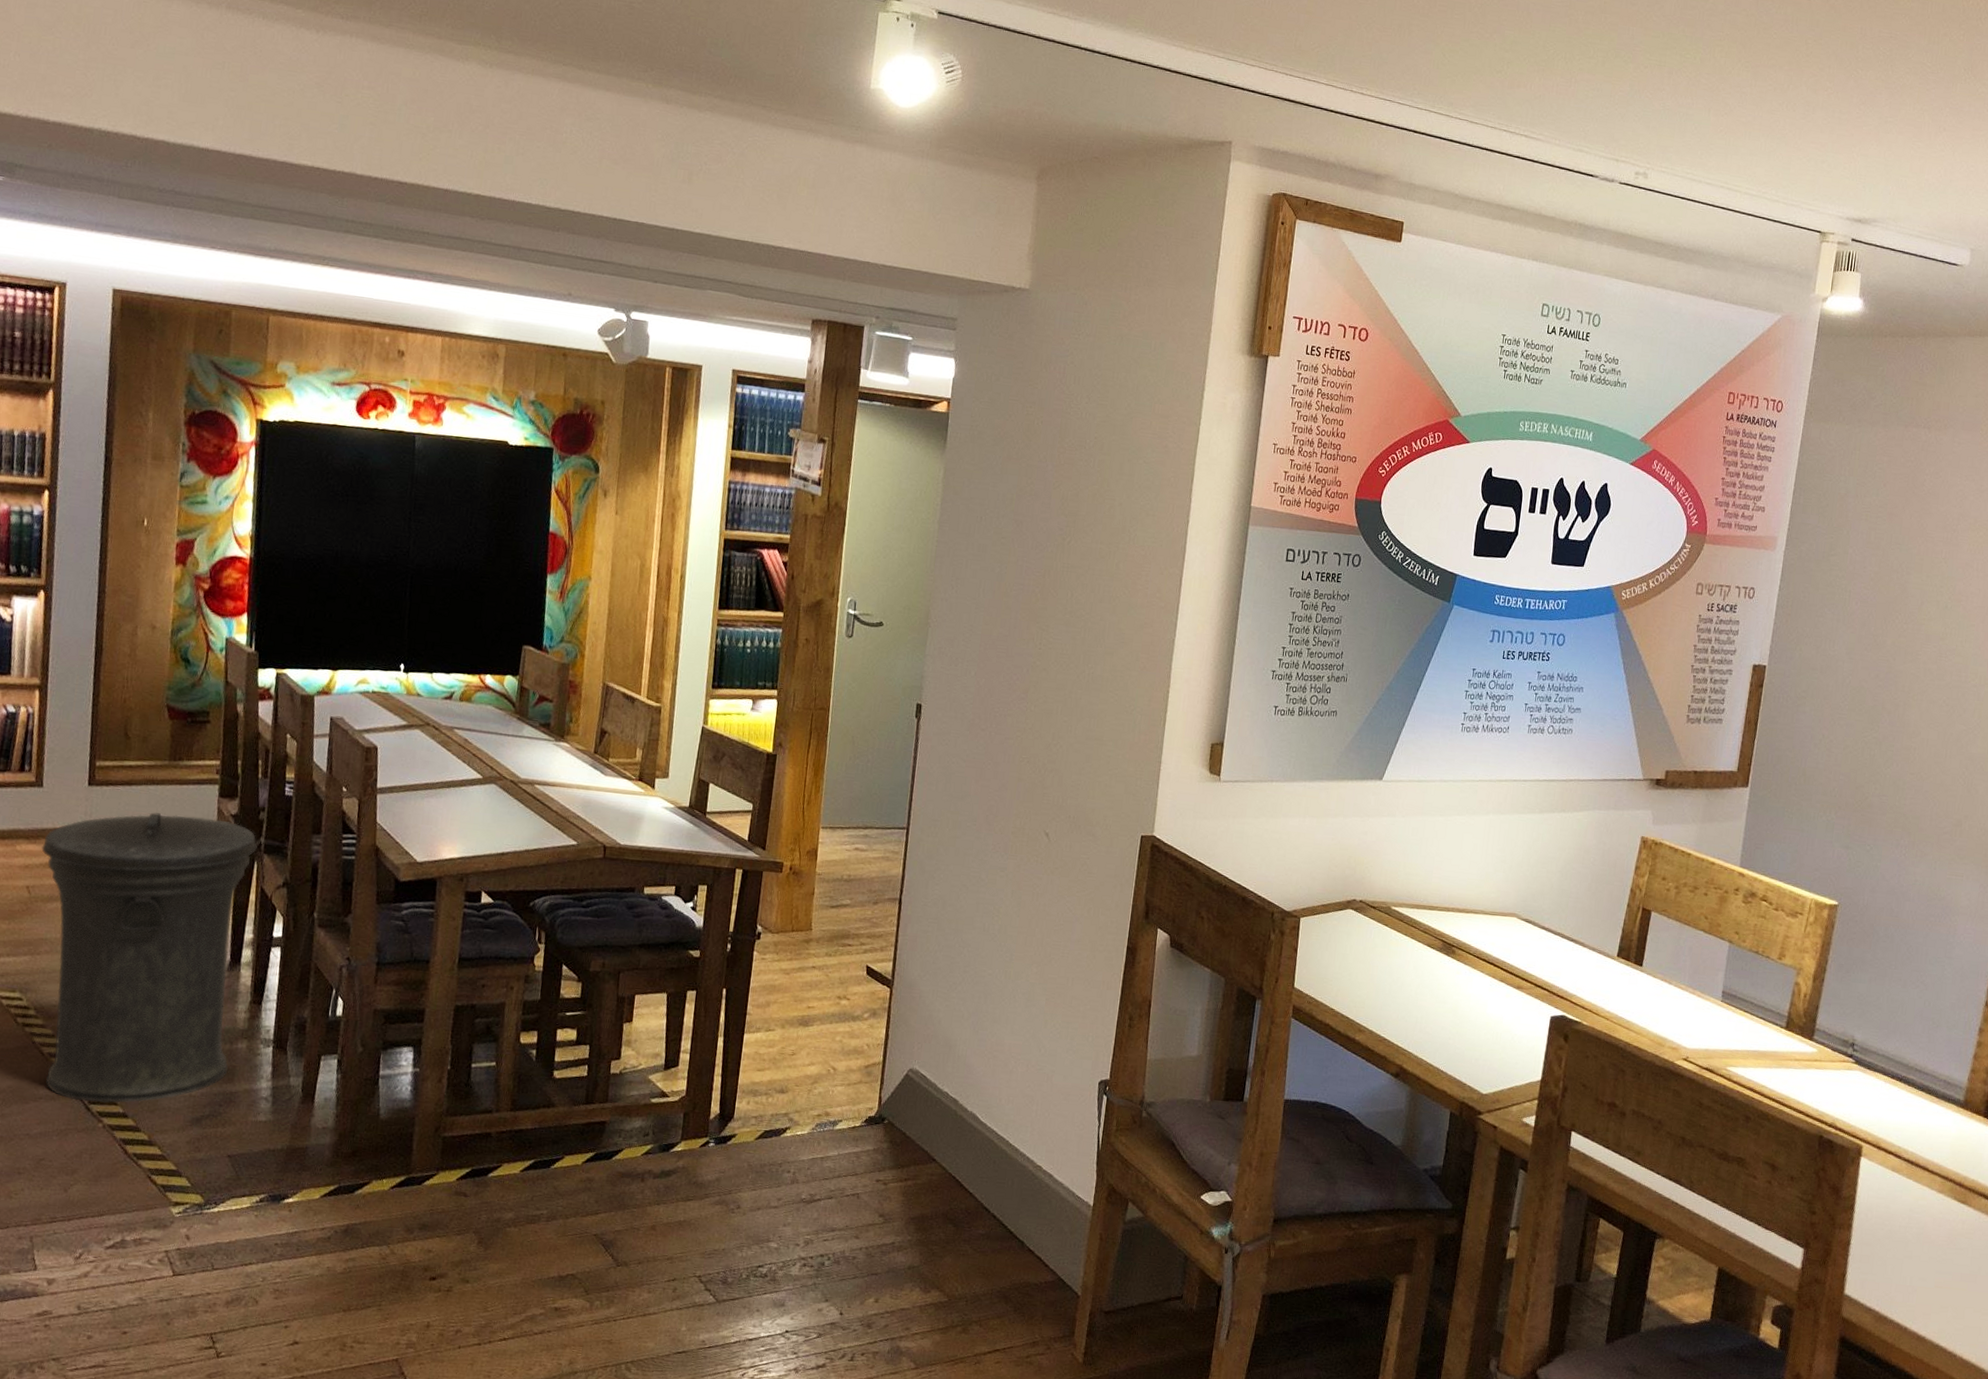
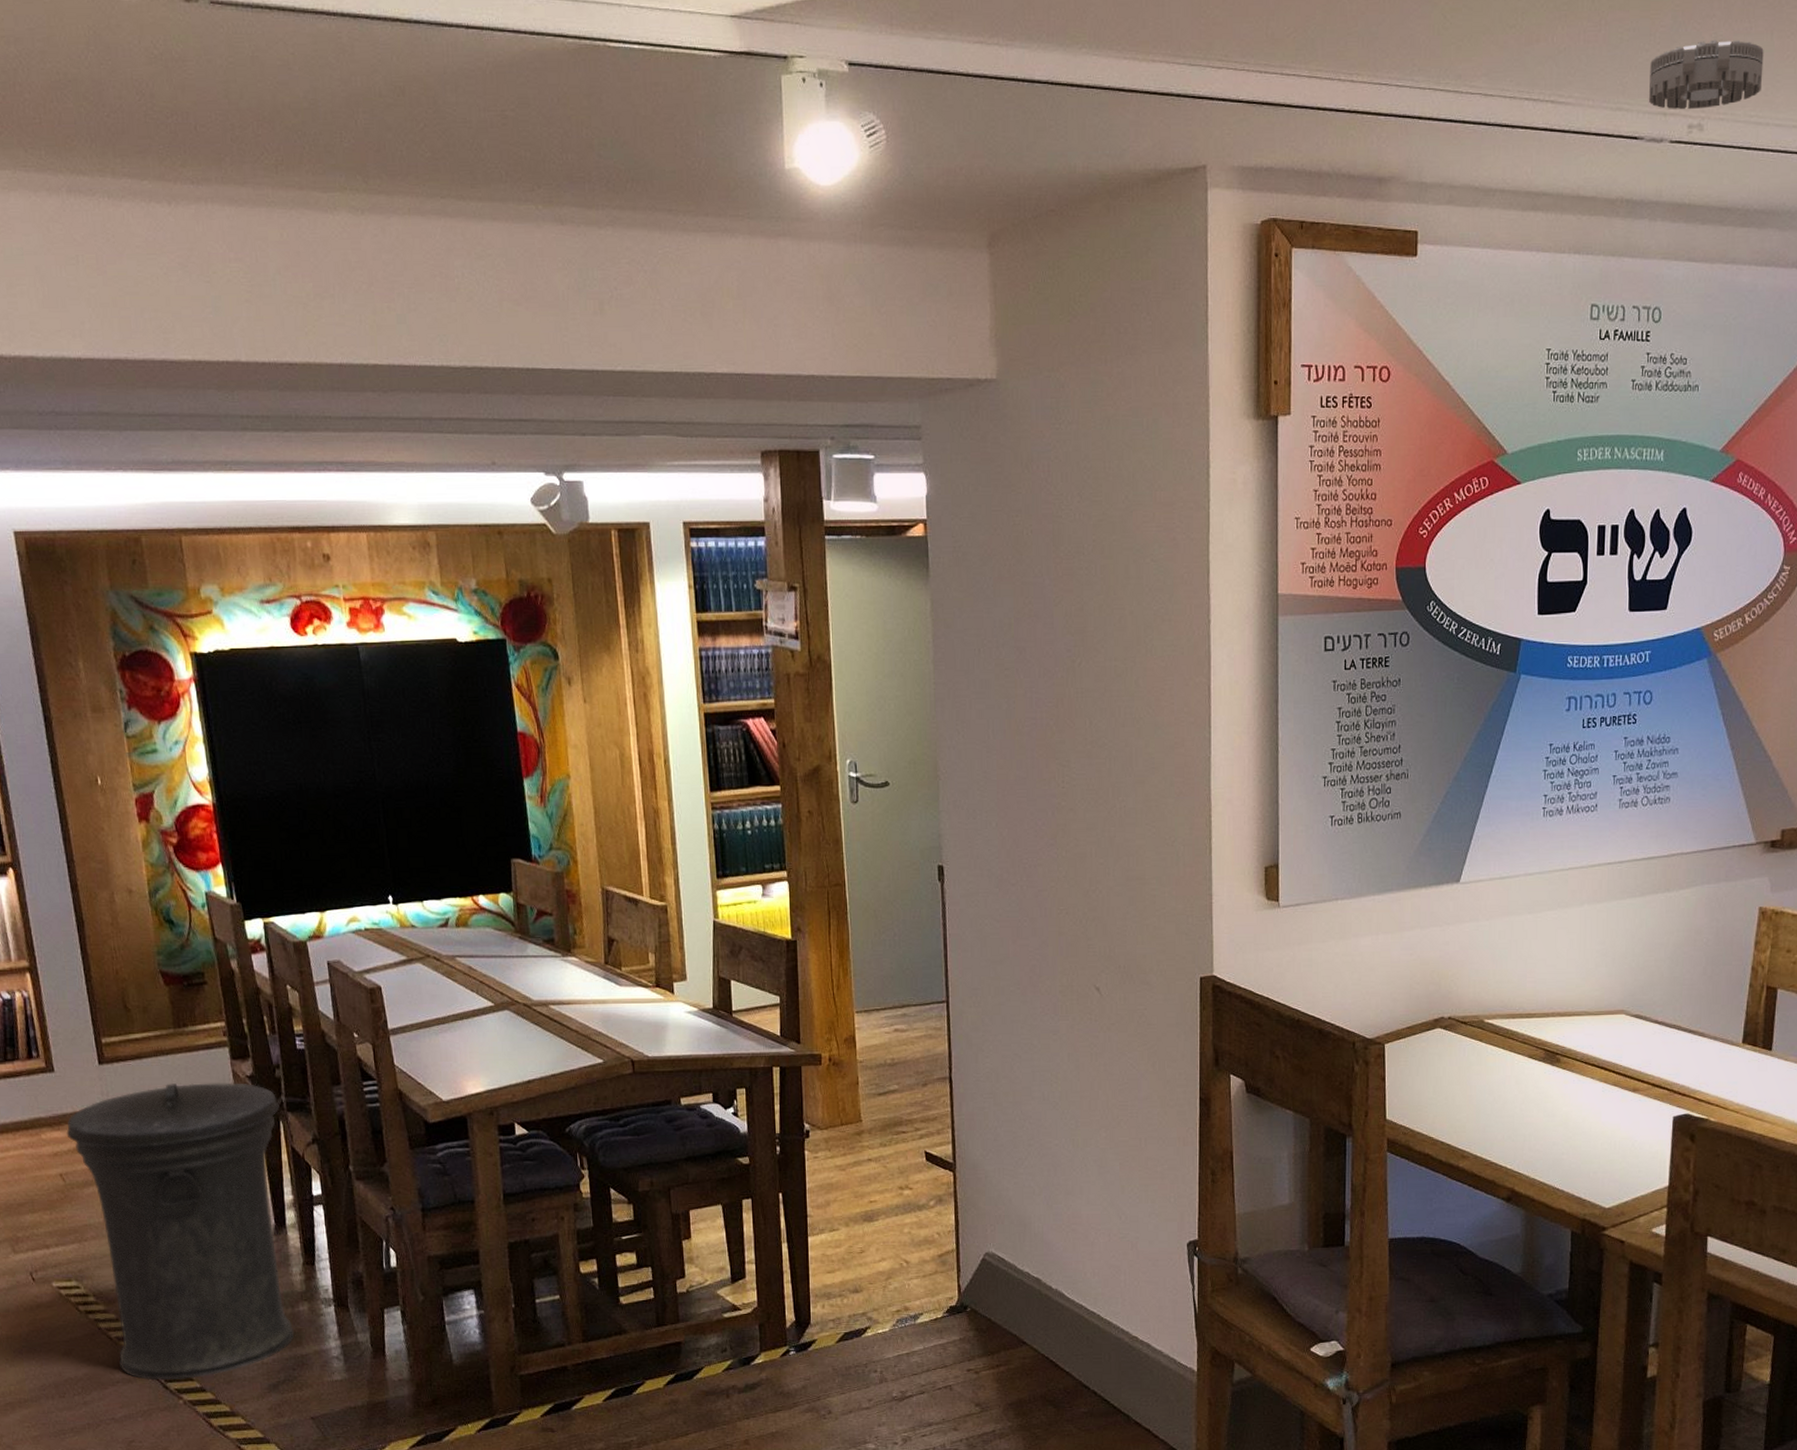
smoke detector: none [1604,107,1702,162] -> present [1648,39,1764,110]

